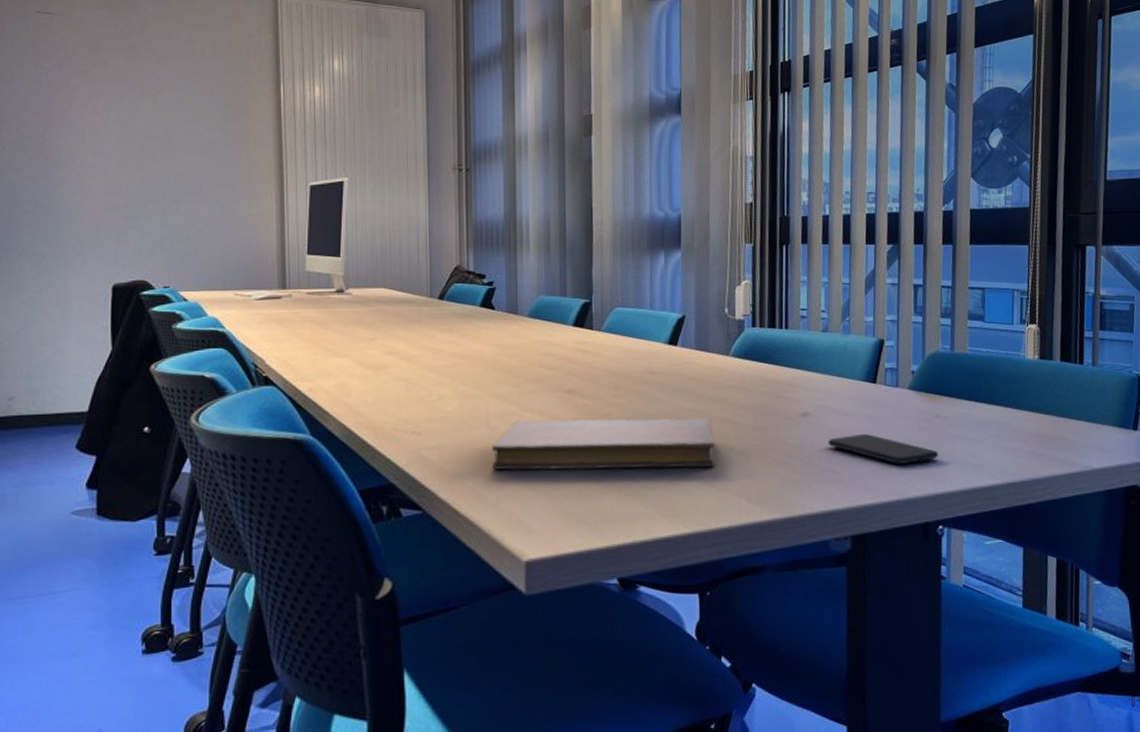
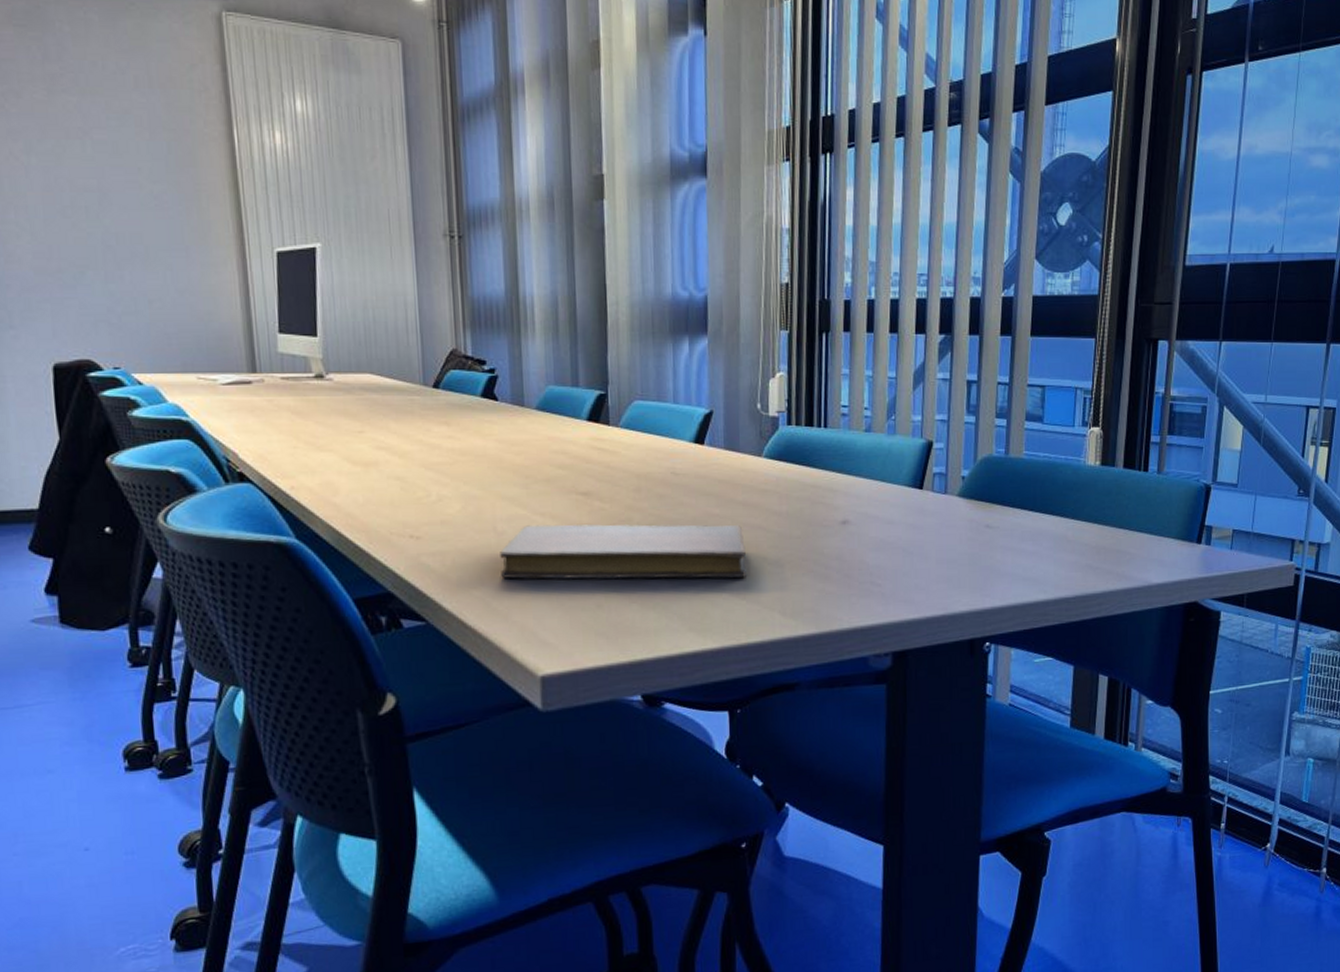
smartphone: present [828,433,939,464] -> none [869,543,989,577]

